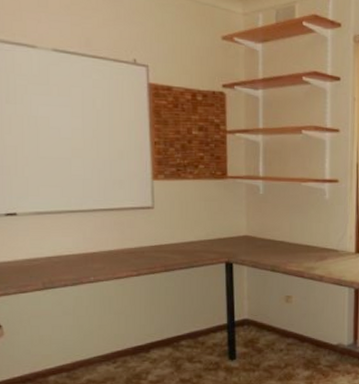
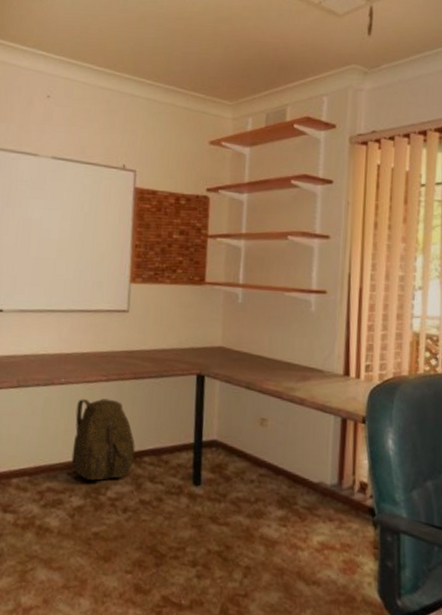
backpack: none [109,292,172,368] -> present [71,398,135,481]

